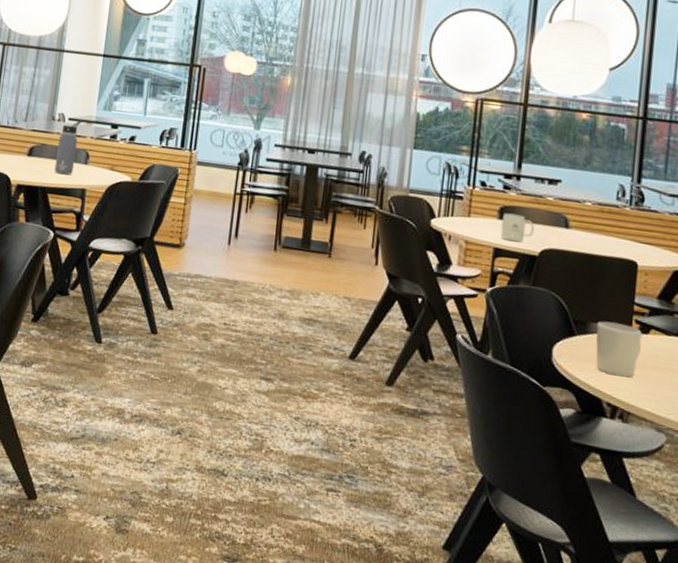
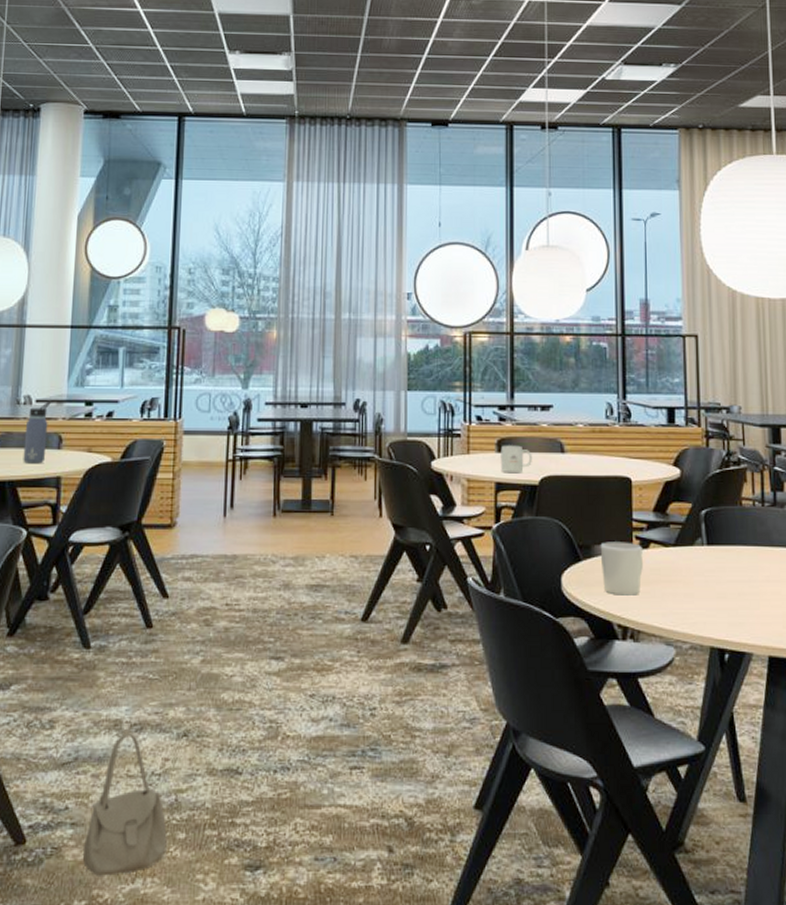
handbag: none [83,421,157,542] -> present [82,733,167,876]

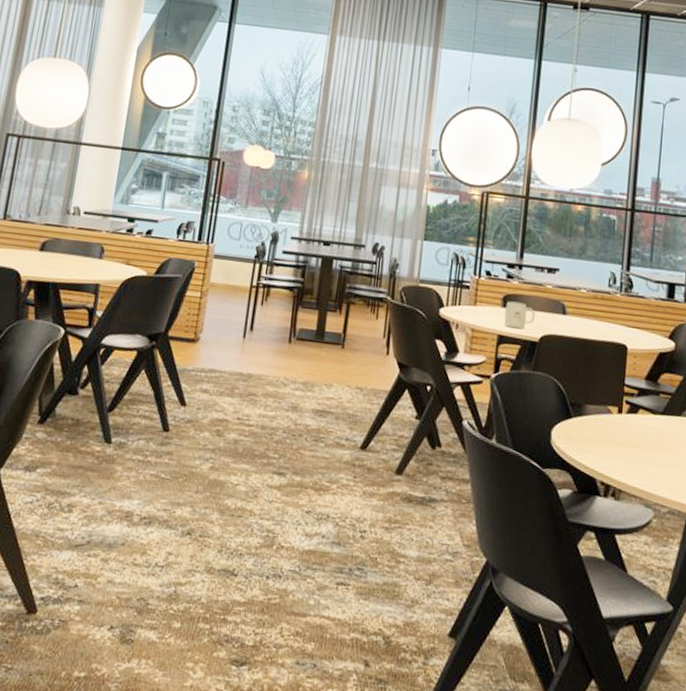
water bottle: present [23,400,52,464] -> none [67,213,98,270]
handbag: present [82,733,167,876] -> none [85,524,165,653]
mug: present [600,542,643,595] -> none [590,402,632,457]

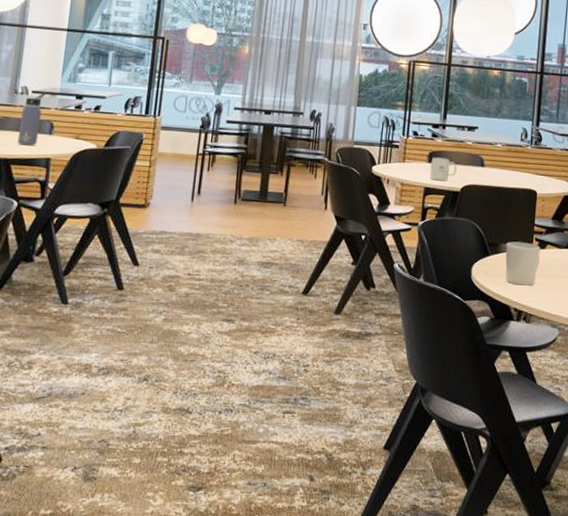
water bottle: none [67,213,98,270] -> present [17,92,47,146]
mug: none [590,402,632,457] -> present [505,241,540,286]

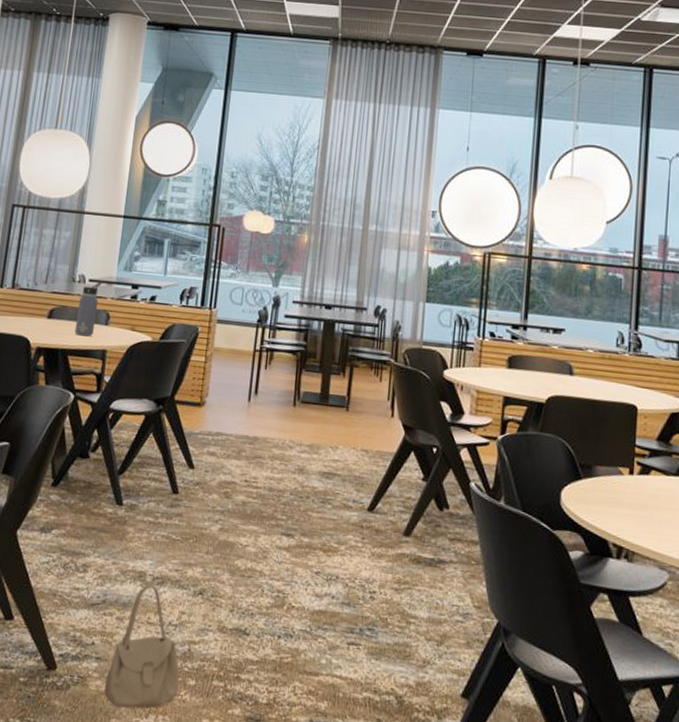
handbag: none [50,375,125,491] -> present [104,584,180,709]
mug: present [430,157,457,181] -> none [509,362,541,391]
mug: present [505,241,540,286] -> none [601,464,643,518]

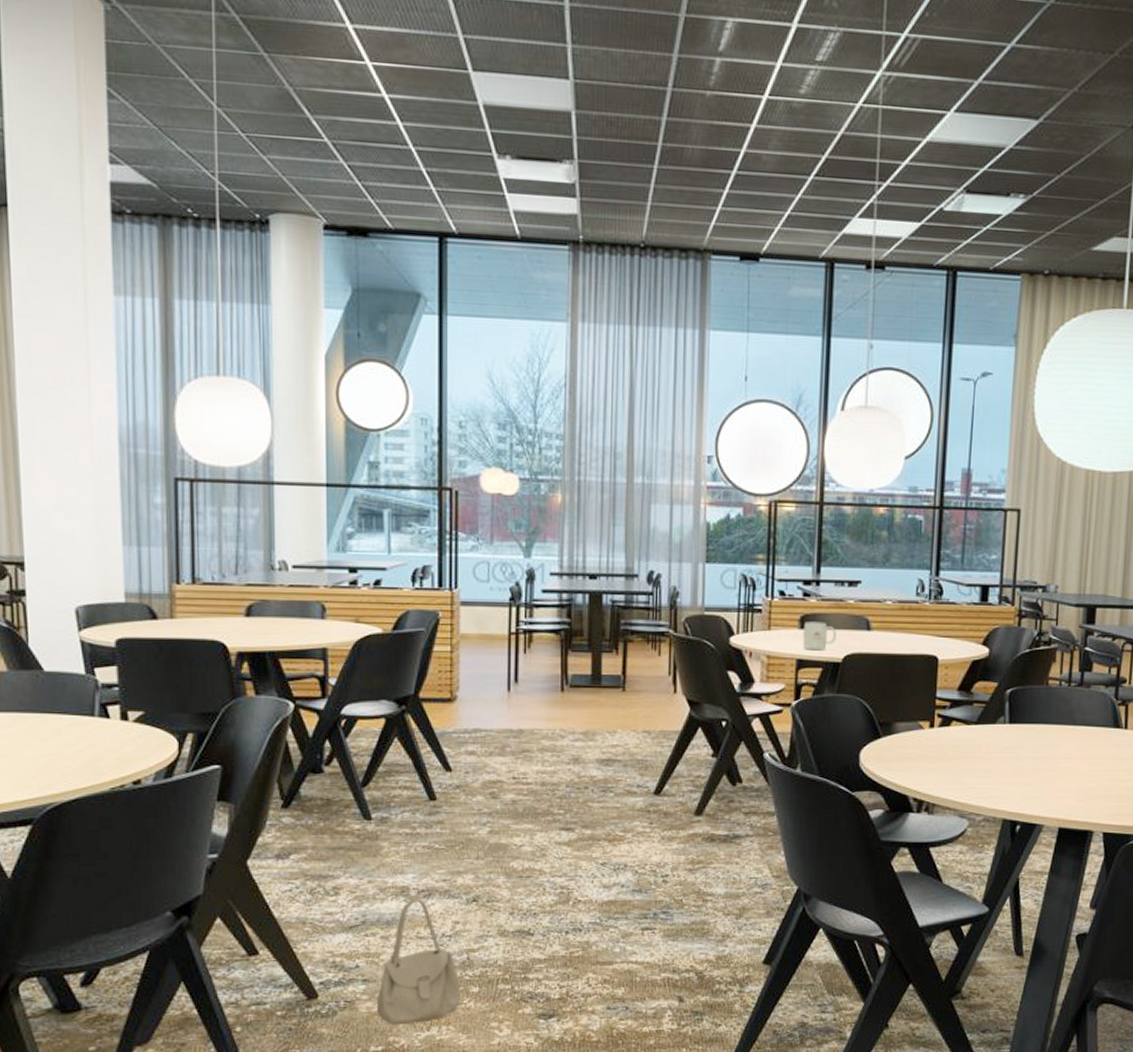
water bottle: present [74,281,103,337] -> none [282,566,311,634]
mug: none [509,362,541,391] -> present [803,621,836,651]

